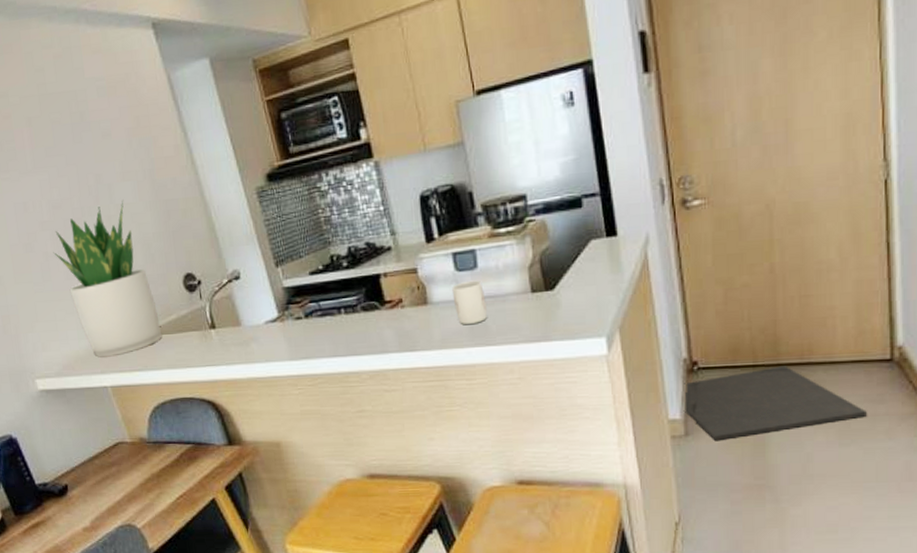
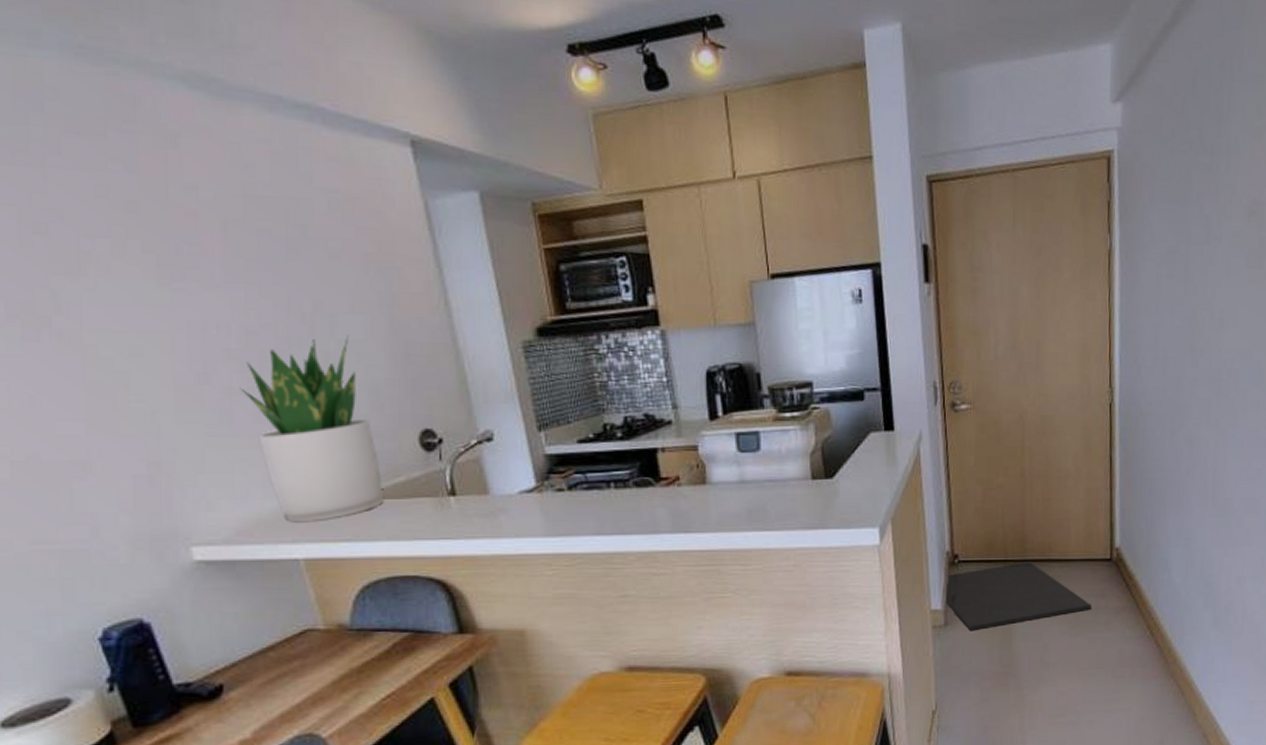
mug: present [452,280,487,325] -> none [733,462,766,508]

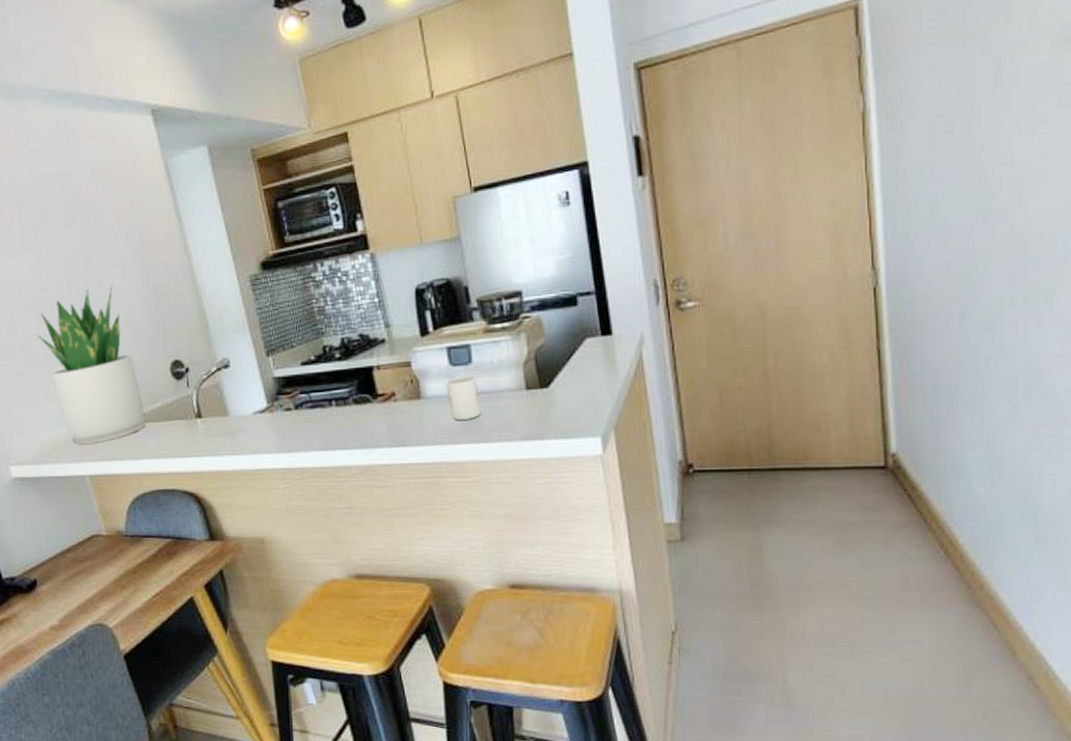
mug: none [733,462,766,508] -> present [446,375,481,421]
doormat: present [944,561,1091,632] -> none [679,470,863,547]

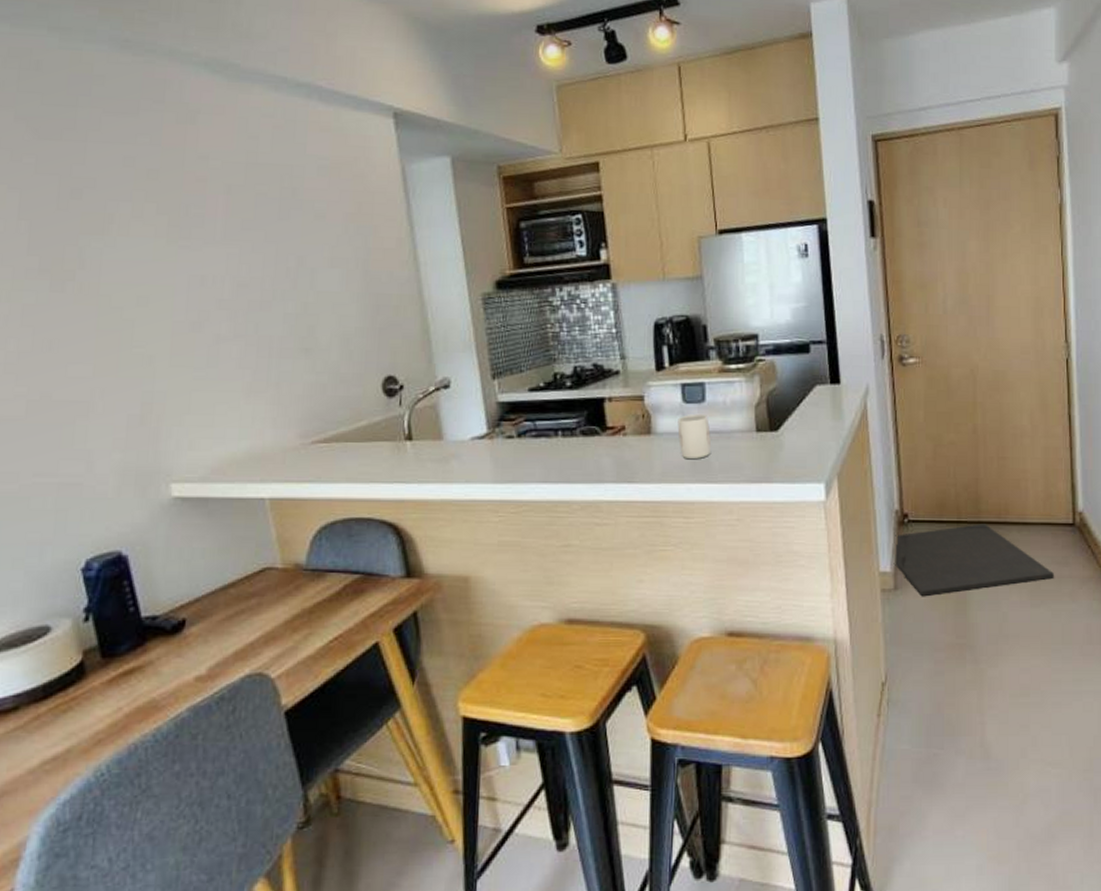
planter: present [38,284,146,446] -> none [228,288,347,464]
doormat: none [679,470,863,547] -> present [893,524,1054,597]

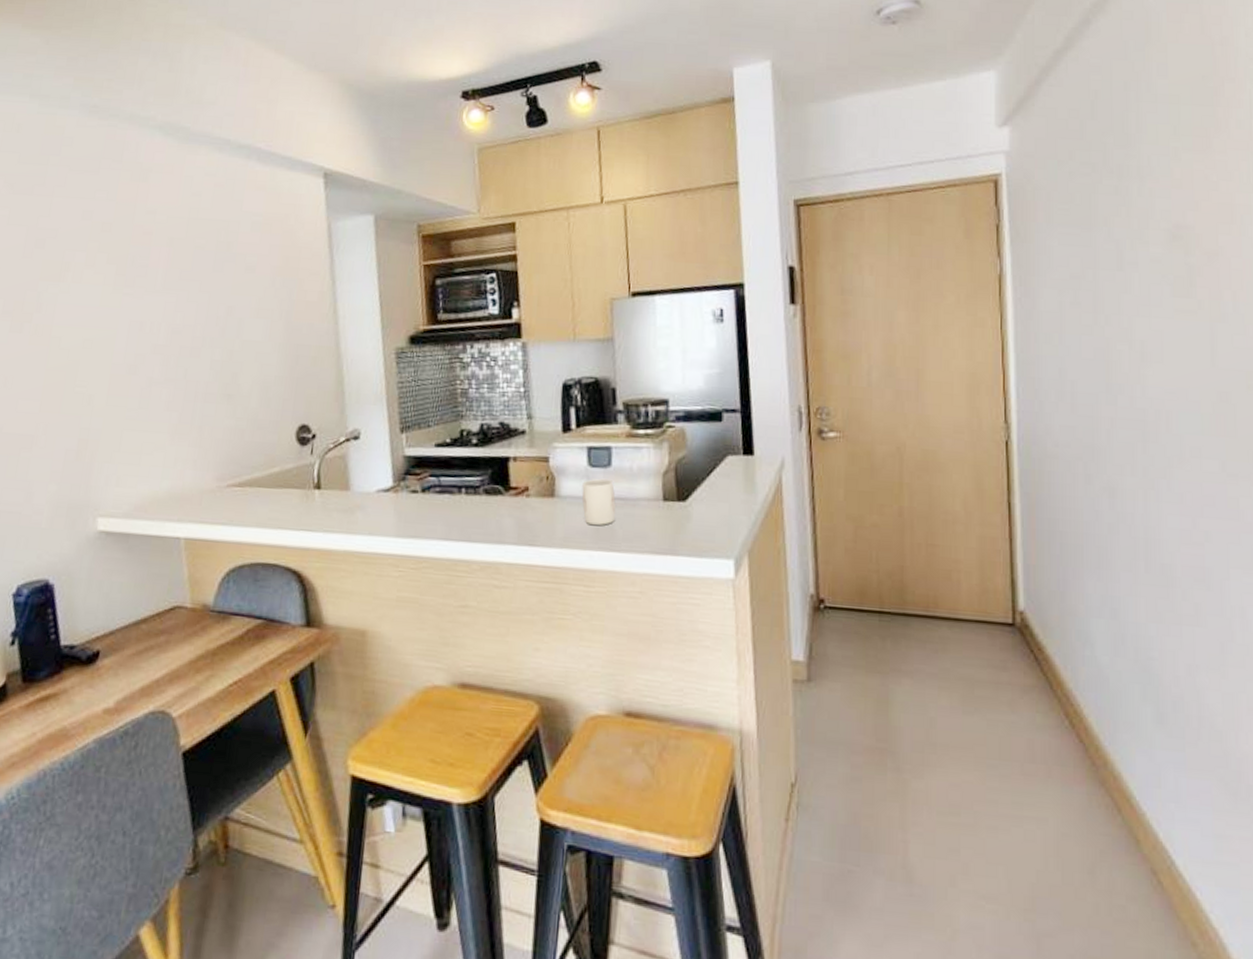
doormat: present [893,524,1054,597] -> none [807,616,990,692]

